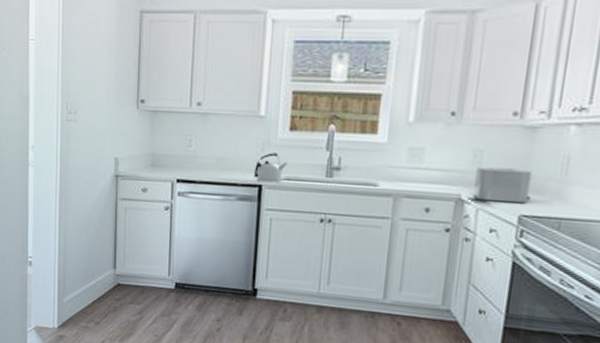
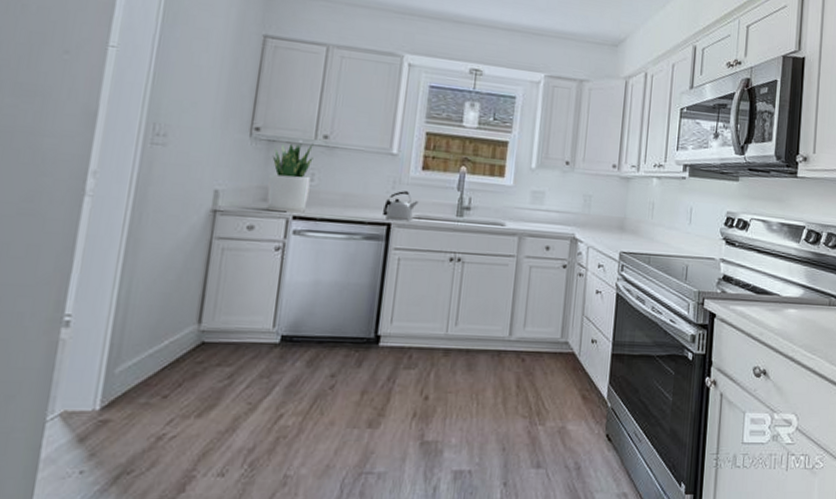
planter: none [155,110,190,177] -> present [266,143,314,214]
toaster: present [473,167,532,204] -> none [584,210,628,242]

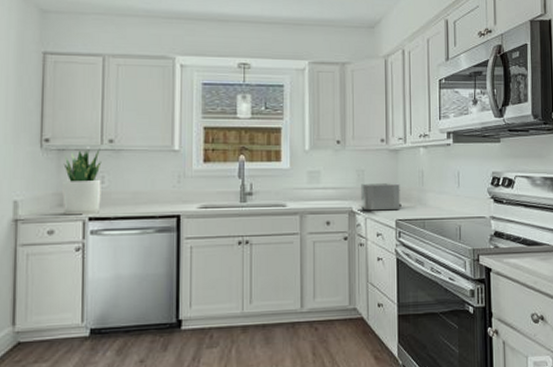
kettle: present [383,191,419,223] -> none [172,184,204,213]
toaster: none [584,210,628,242] -> present [361,183,402,212]

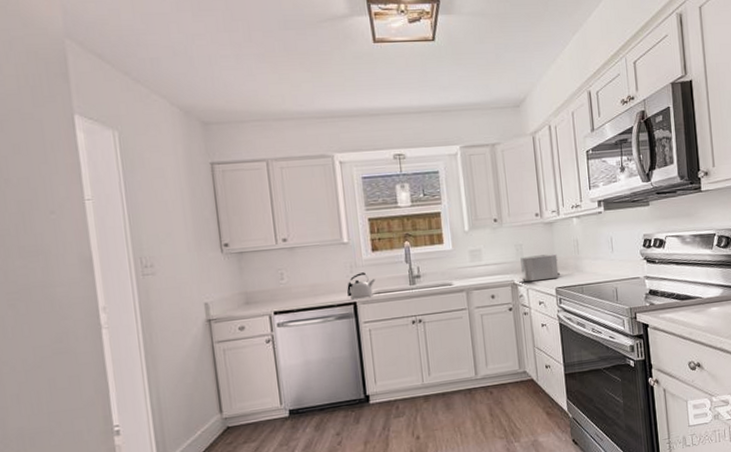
planter: present [62,148,102,215] -> none [244,247,283,312]
kettle: none [172,184,204,213] -> present [347,272,376,301]

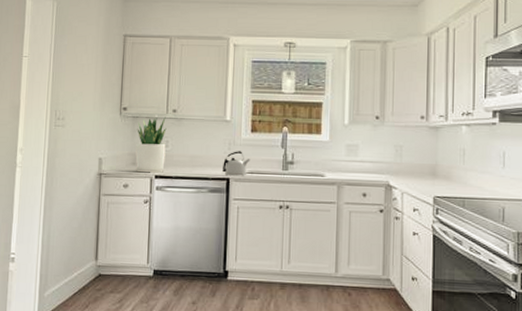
planter: none [244,247,283,312] -> present [135,116,167,173]
toaster: present [520,253,560,283] -> none [398,159,440,187]

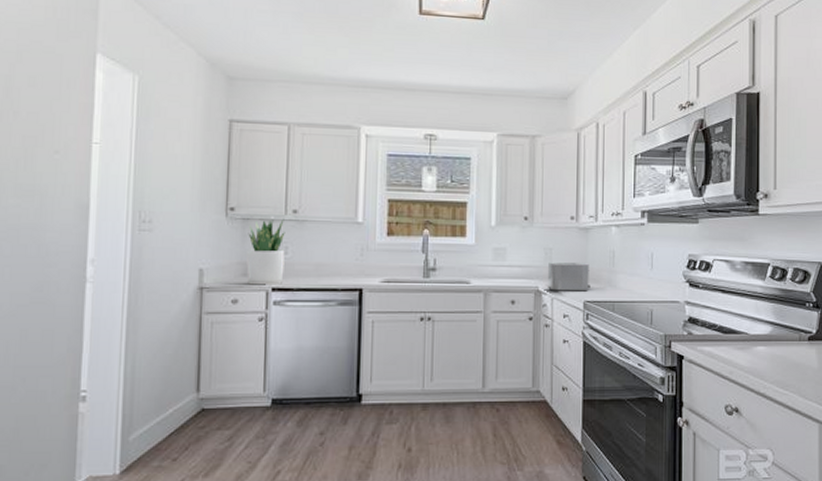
kettle: present [223,151,250,177] -> none [354,257,387,287]
toaster: none [398,159,440,187] -> present [548,262,590,292]

